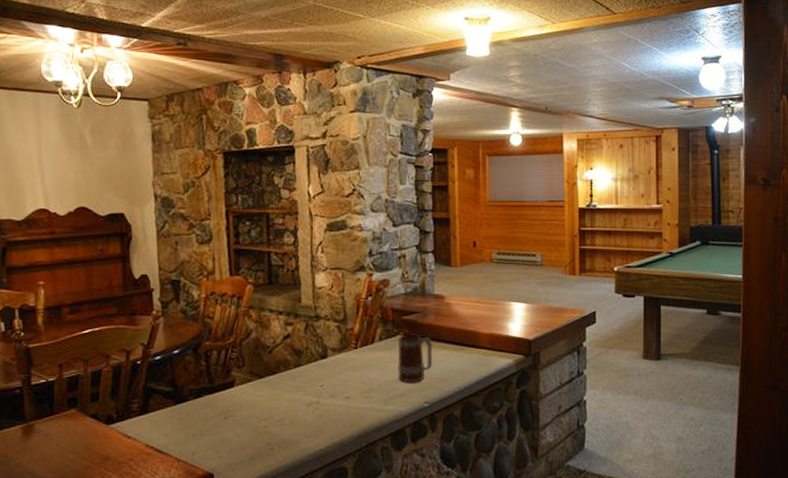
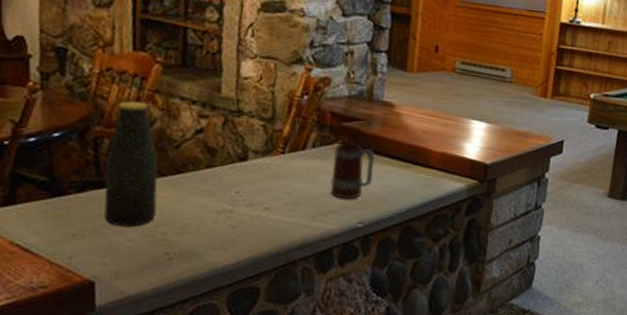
bottle: none [216,317,257,424] -> present [104,101,158,227]

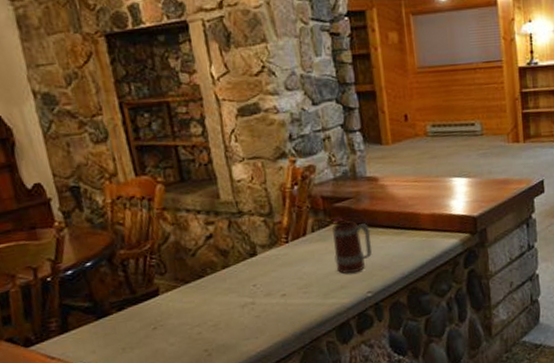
bottle: present [104,101,158,227] -> none [135,220,189,335]

